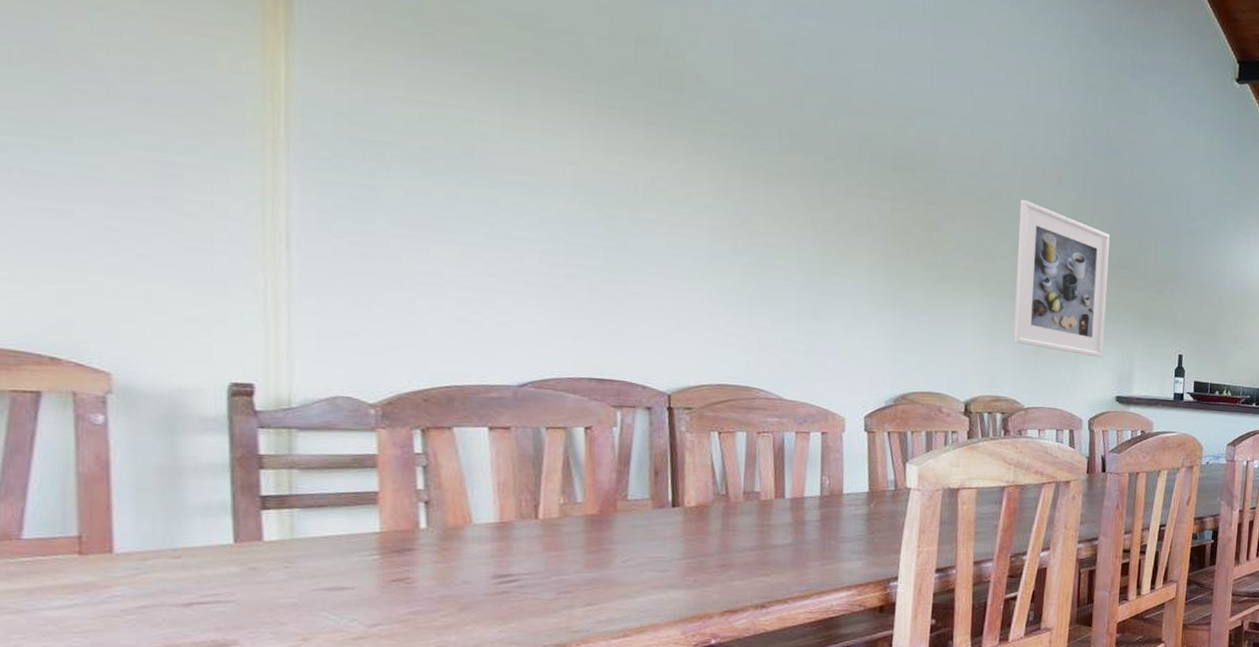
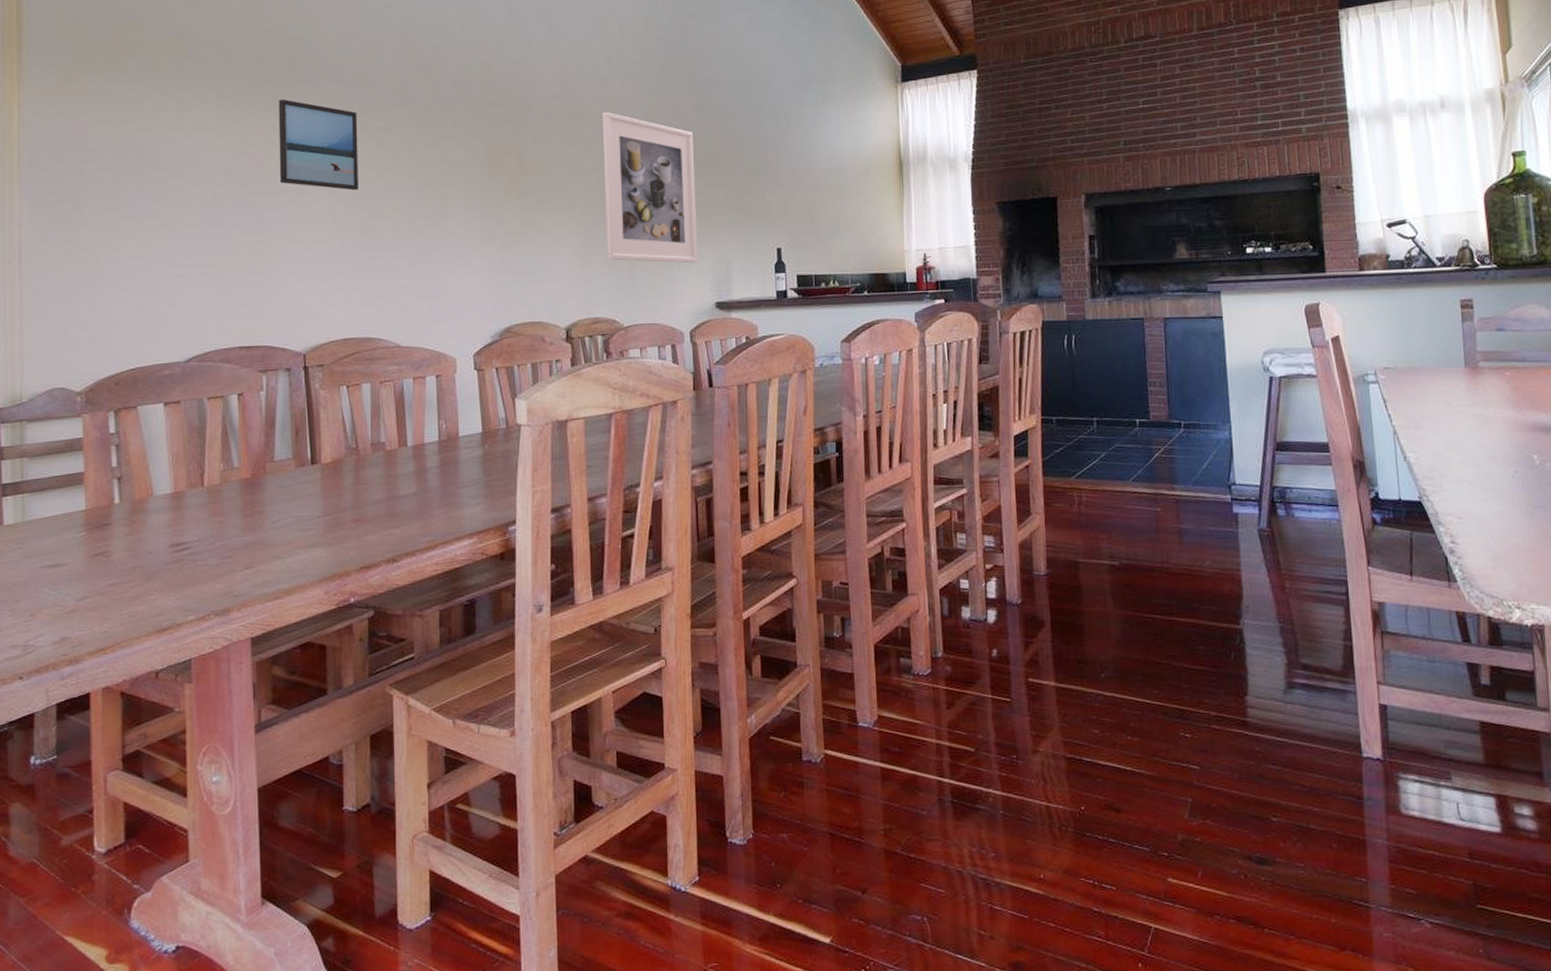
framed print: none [647,119,747,233] -> present [278,98,358,191]

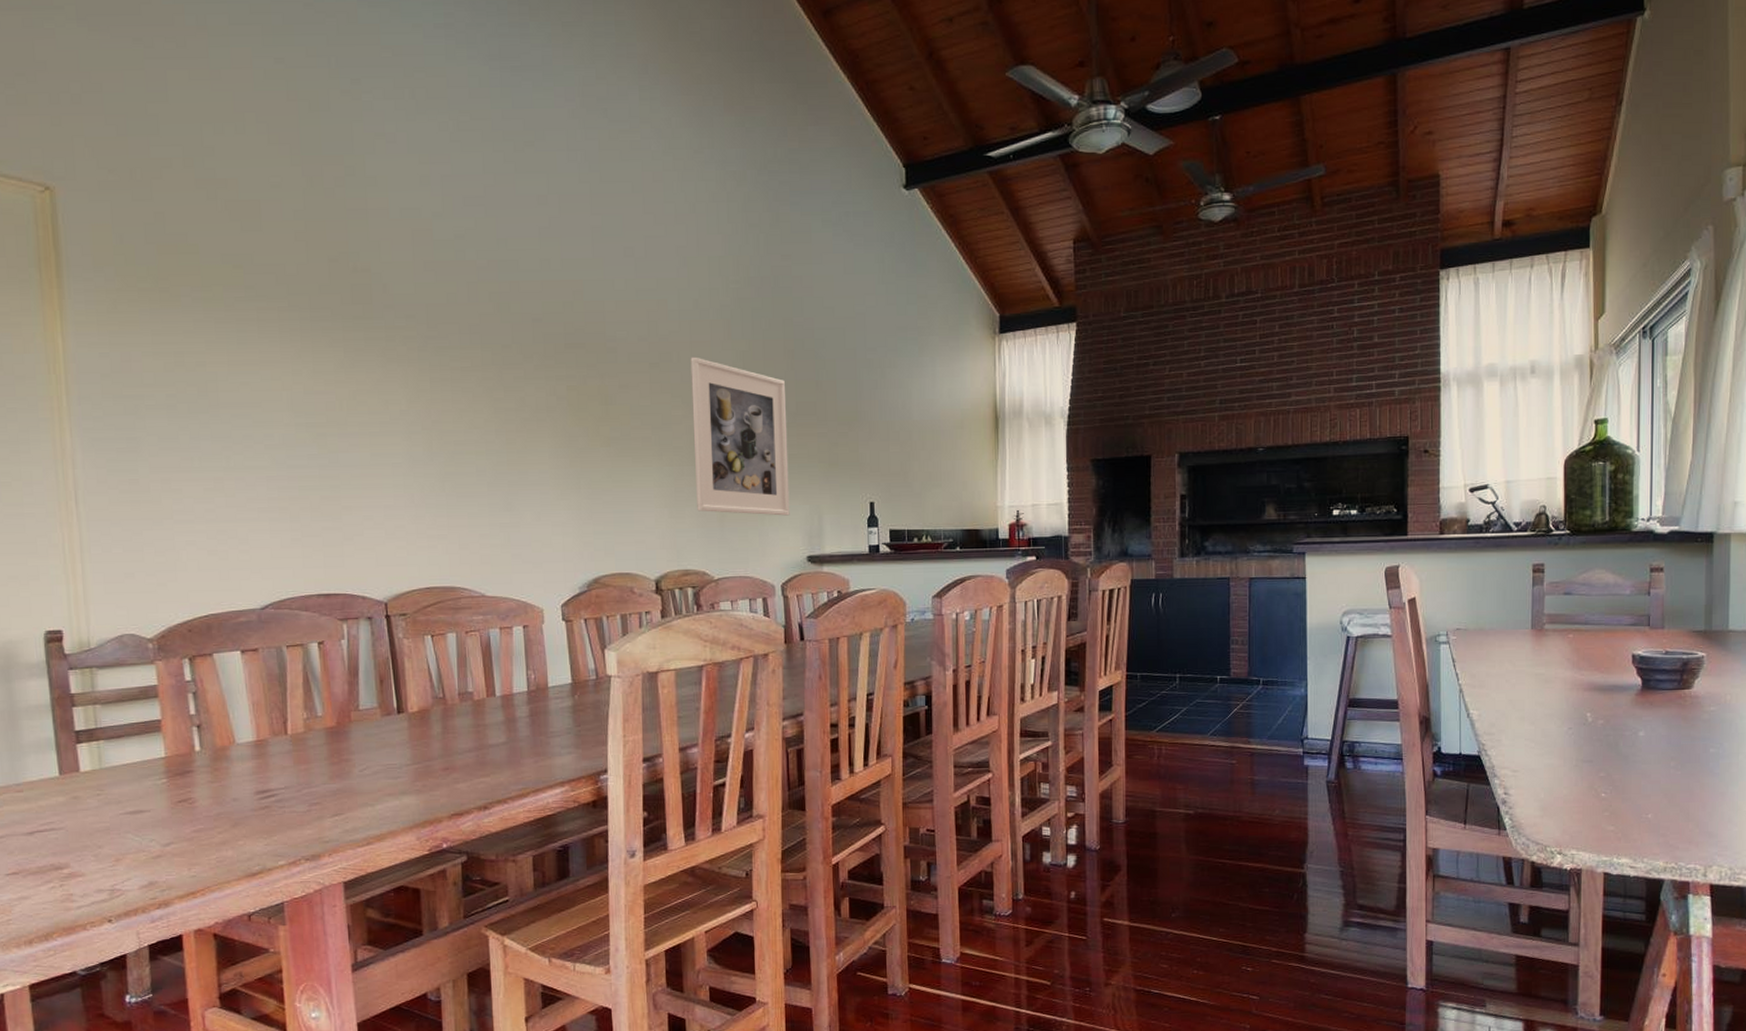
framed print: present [278,98,358,191] -> none [347,334,436,434]

